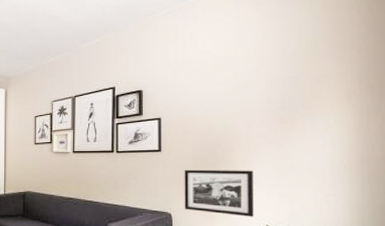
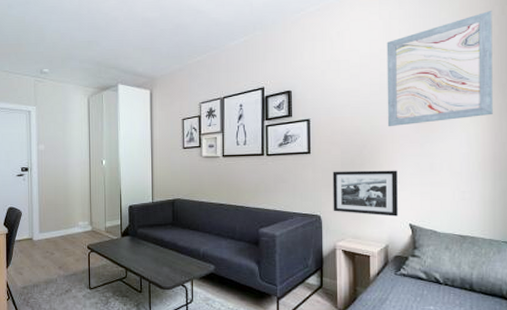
wall art: none [242,10,360,127] -> present [386,11,493,127]

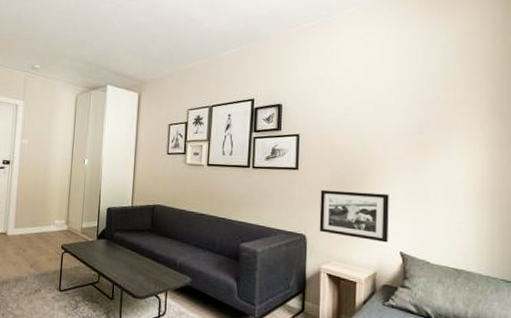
wall art: present [386,11,493,127] -> none [380,39,494,149]

